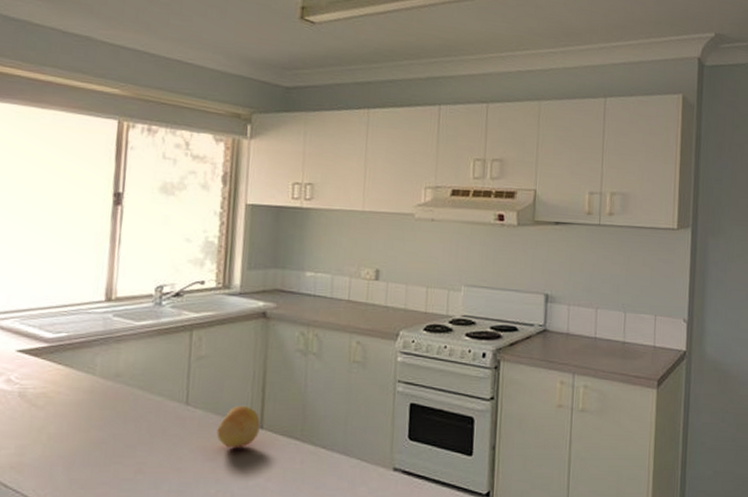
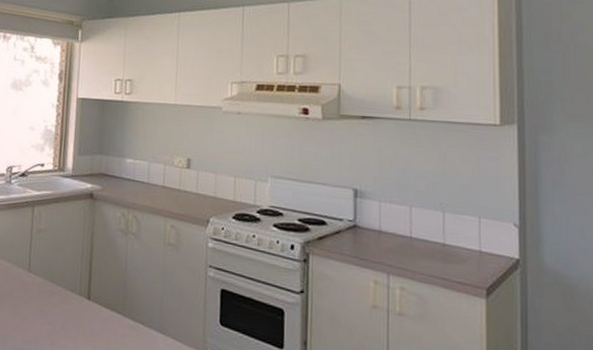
fruit: present [216,405,260,449] -> none [52,276,88,316]

